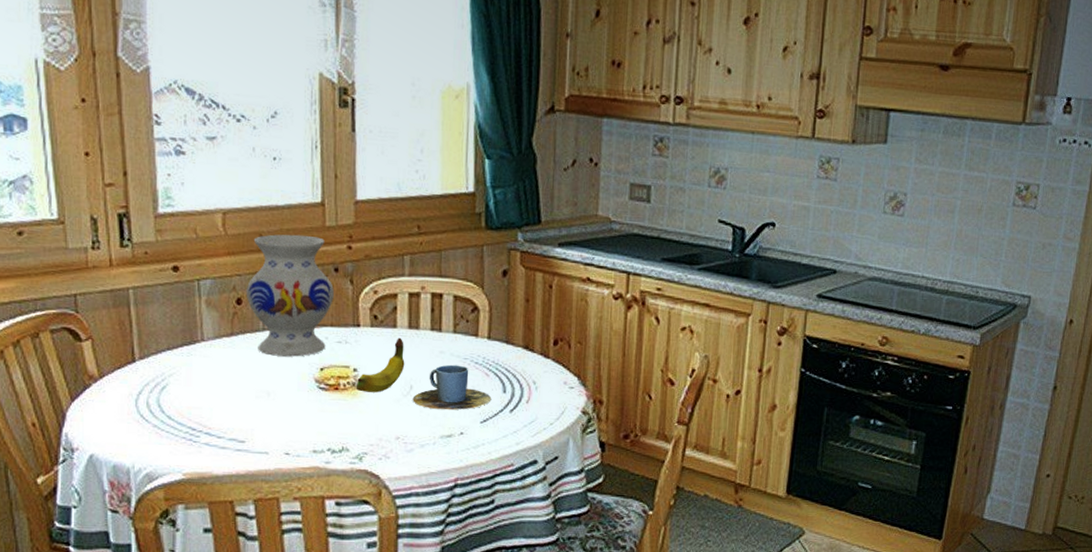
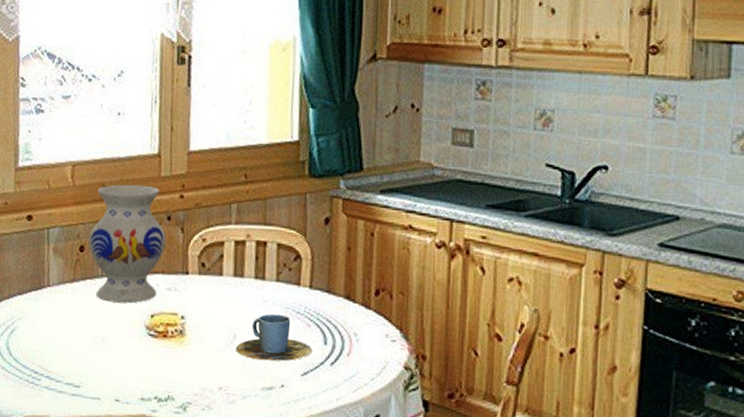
fruit: present [356,337,405,393] -> none [182,285,230,341]

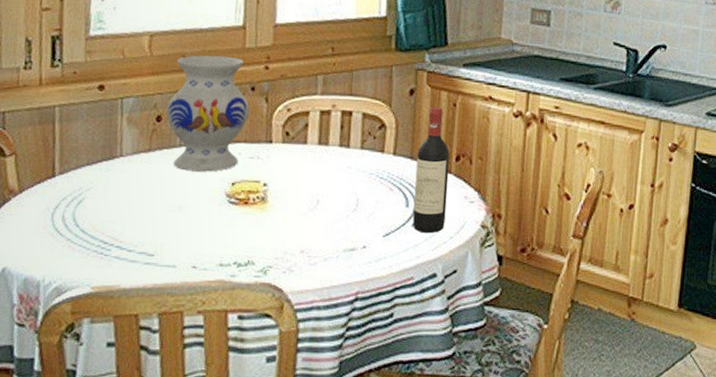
cup: present [236,314,313,361] -> none [318,179,395,224]
wine bottle: none [331,236,369,374] -> present [413,106,450,234]

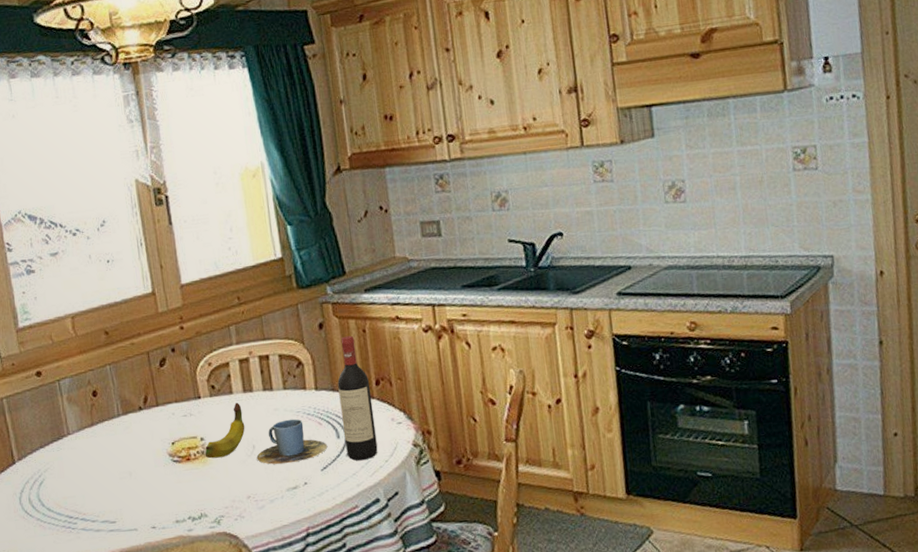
vase: present [166,55,250,172] -> none [99,323,175,438]
fruit: none [264,153,313,207] -> present [205,402,245,459]
cup: none [318,179,395,224] -> present [256,418,328,465]

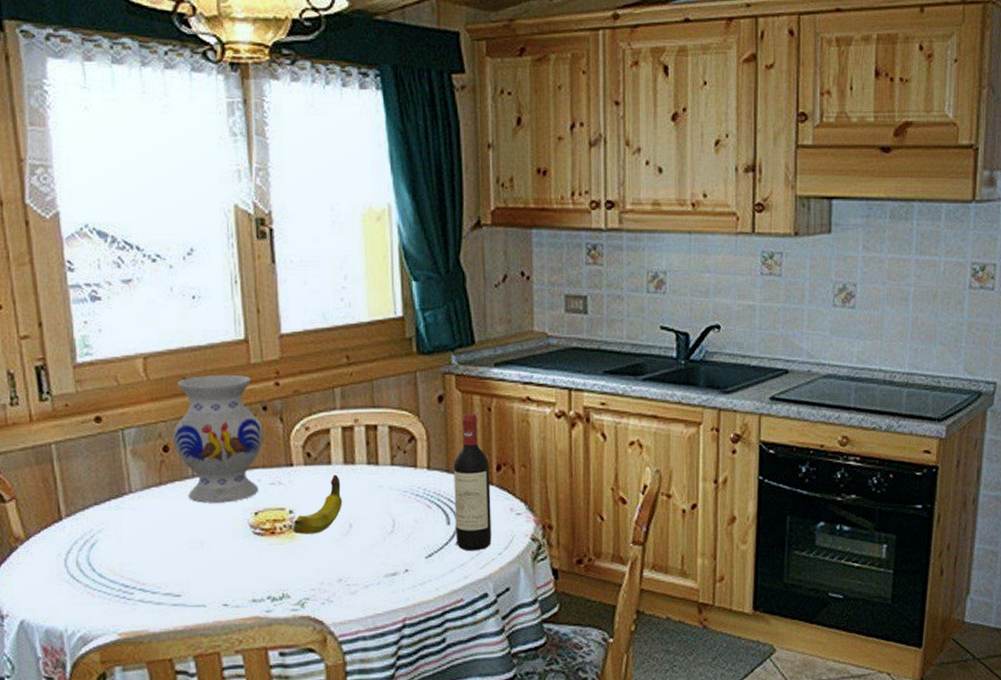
vase: none [99,323,175,438] -> present [172,374,265,503]
cup: present [256,418,328,465] -> none [353,499,436,548]

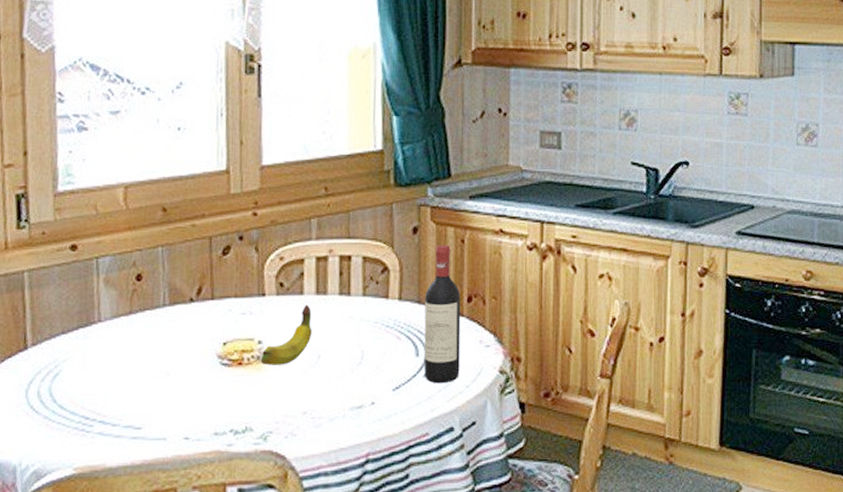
vase: present [172,374,265,503] -> none [146,204,239,333]

